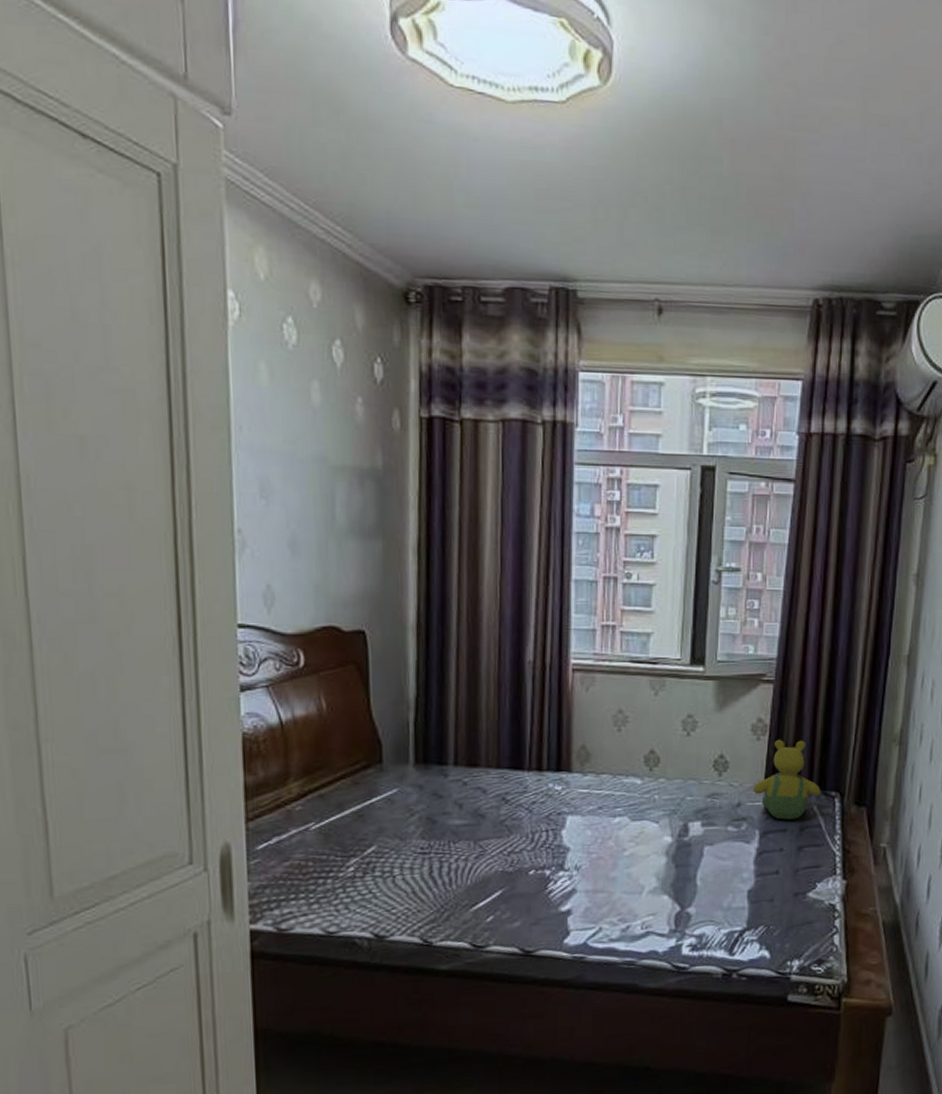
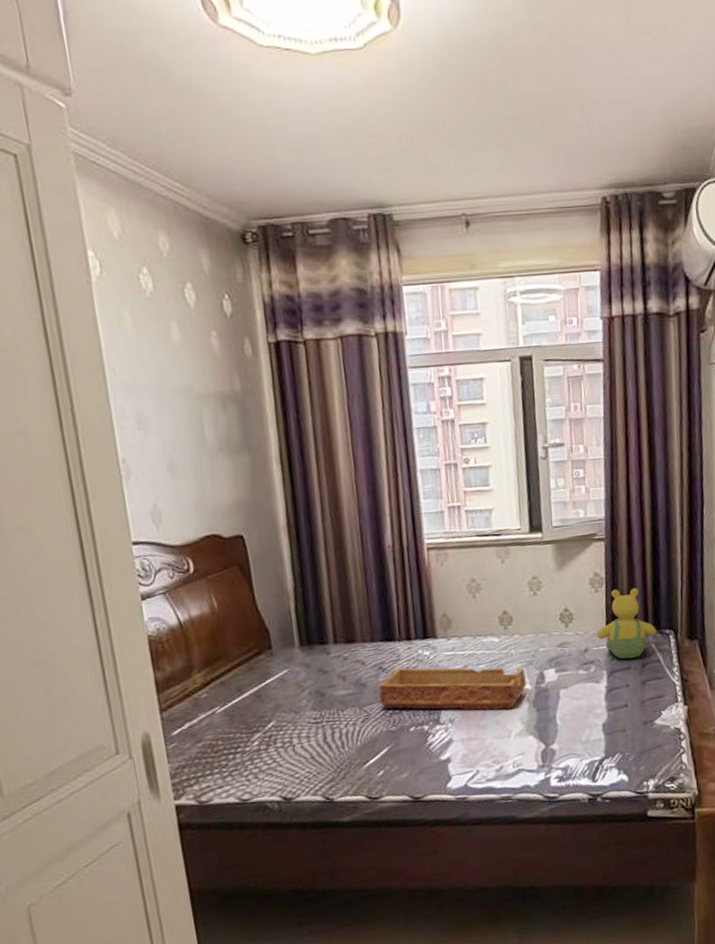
tray: none [499,801,667,862] -> present [379,667,527,711]

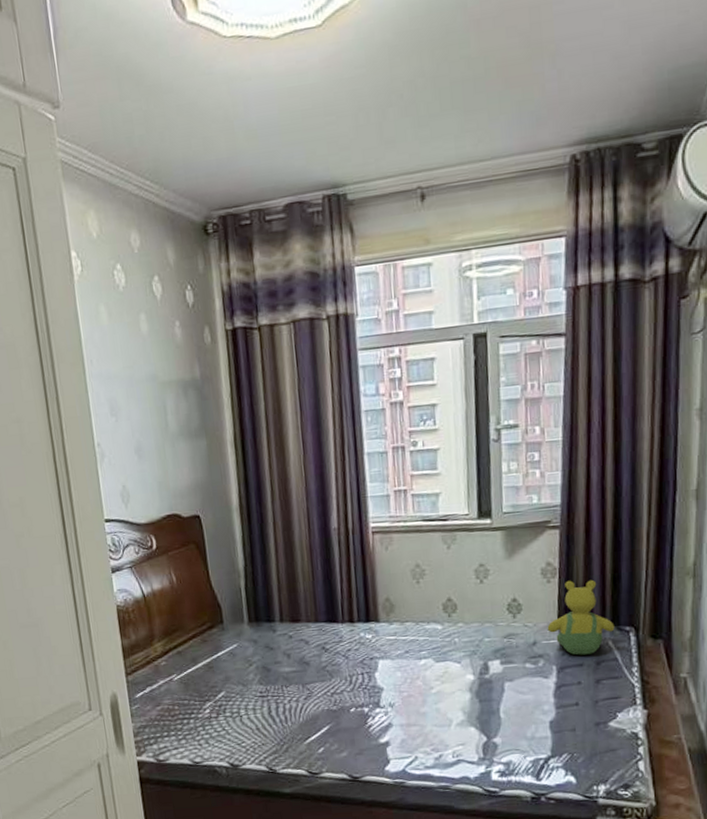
tray: present [379,667,527,711] -> none [322,649,469,698]

